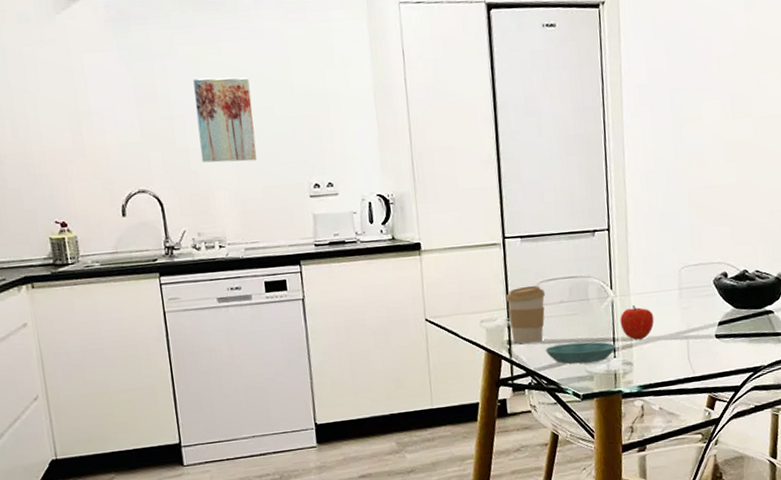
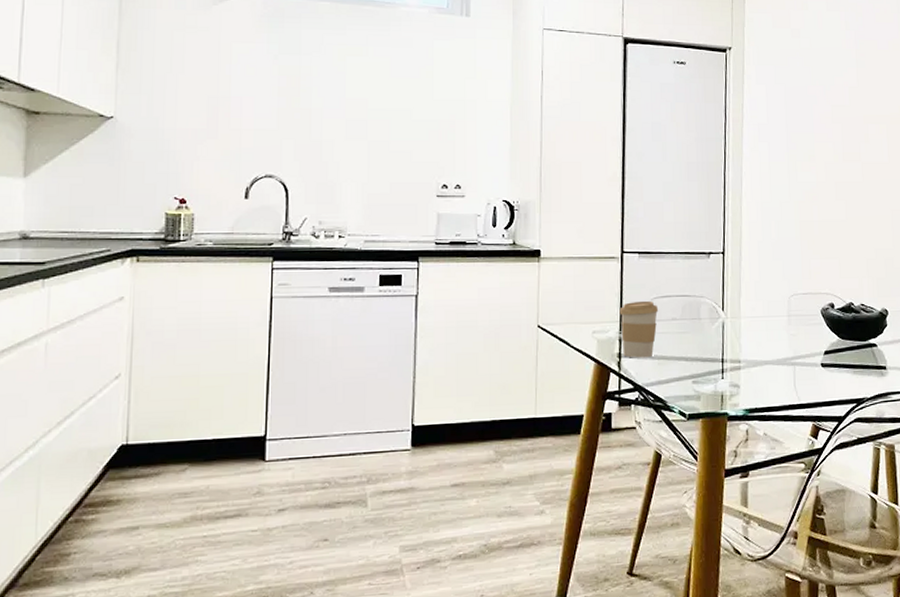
wall art: present [193,77,257,163] -> none [334,75,391,157]
saucer: present [545,342,616,364] -> none [654,361,724,383]
fruit: present [620,305,654,340] -> none [730,328,763,363]

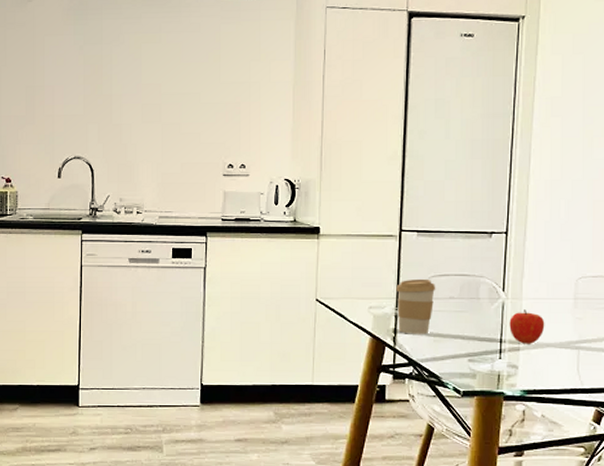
fruit: none [730,328,763,363] -> present [509,309,545,344]

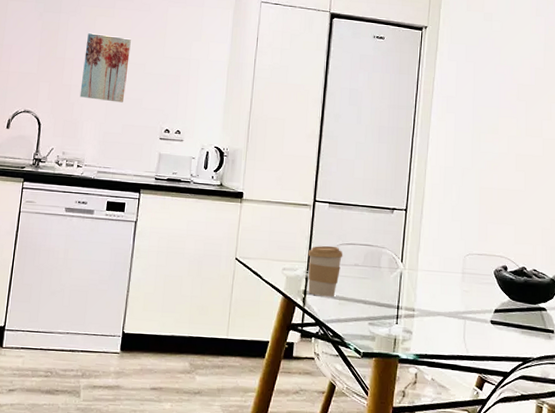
wall art: none [132,62,182,139] -> present [79,32,131,103]
fruit: present [509,309,545,344] -> none [406,280,437,312]

